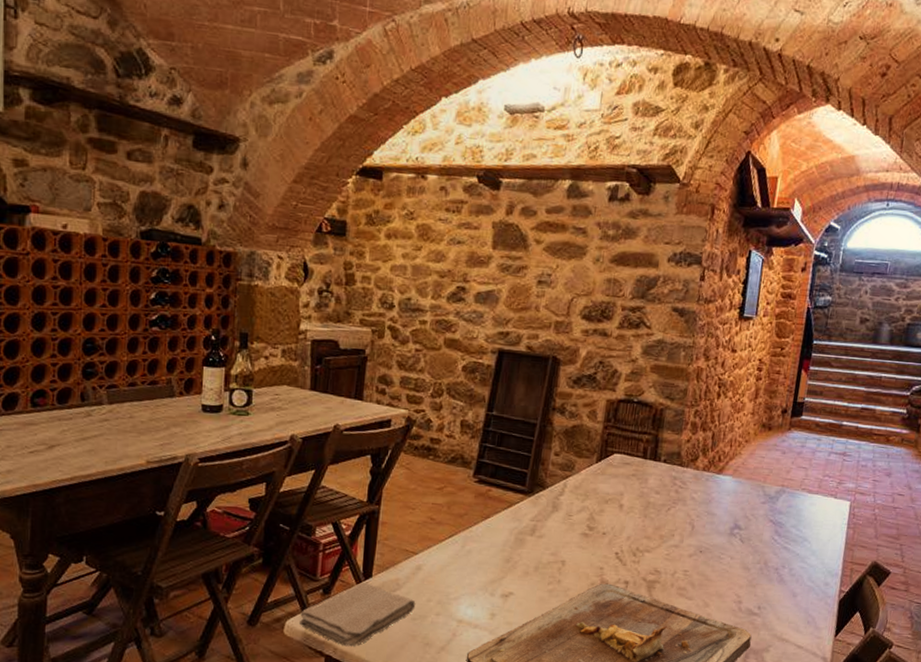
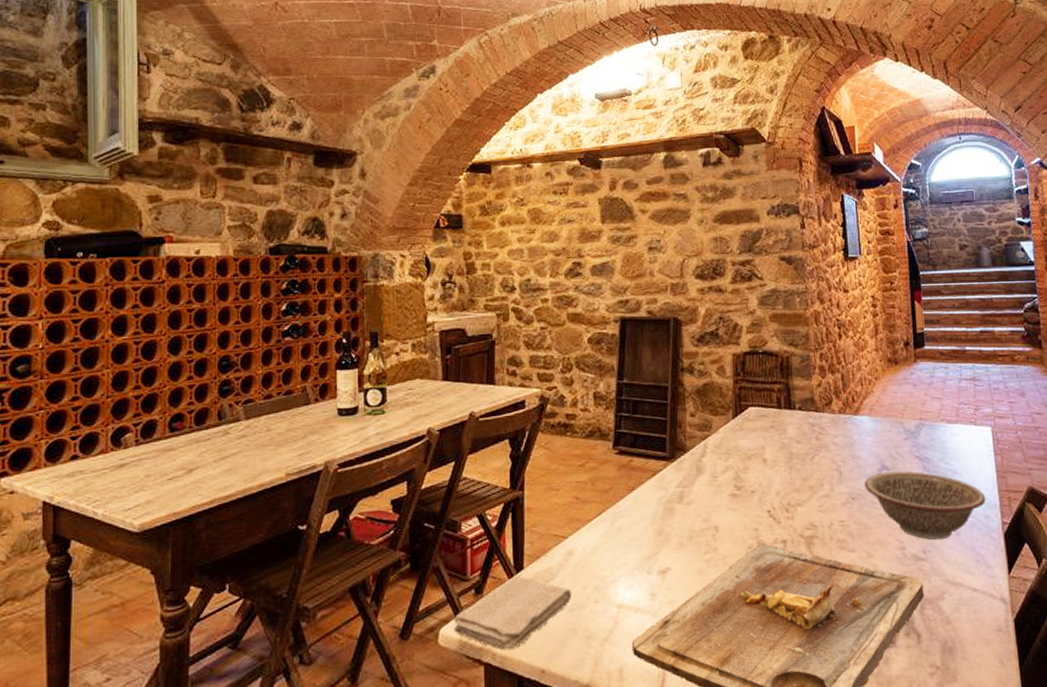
decorative bowl: none [714,531,830,599] -> present [864,471,986,540]

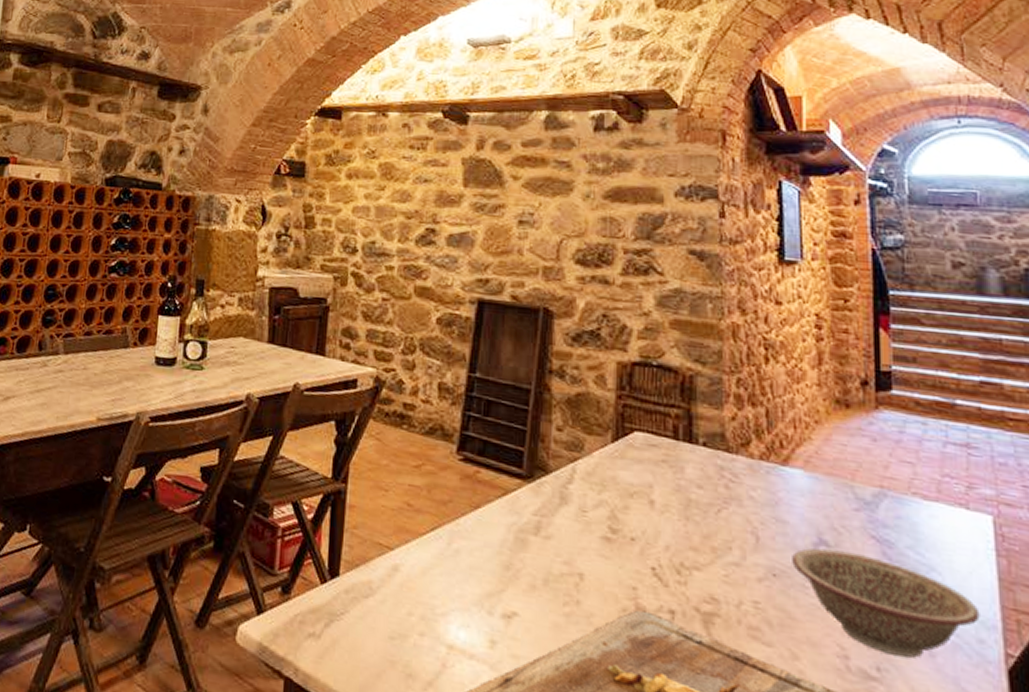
washcloth: present [454,575,572,651] -> none [255,581,394,669]

